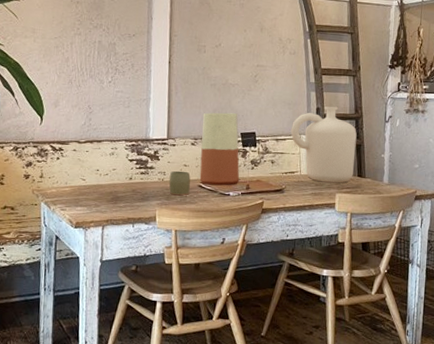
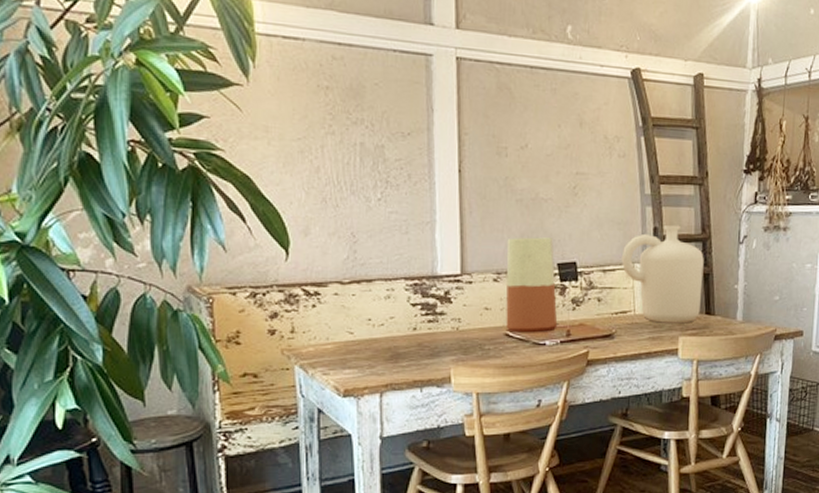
mug: present [168,170,191,196] -> none [465,316,494,348]

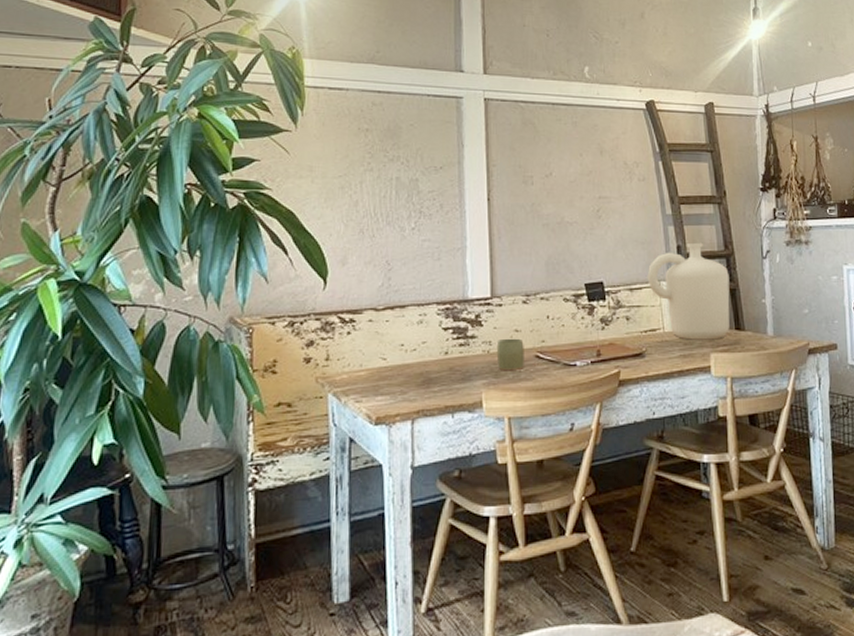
mug: none [465,316,494,348] -> present [496,338,524,371]
vase: present [505,237,558,333] -> none [535,259,588,354]

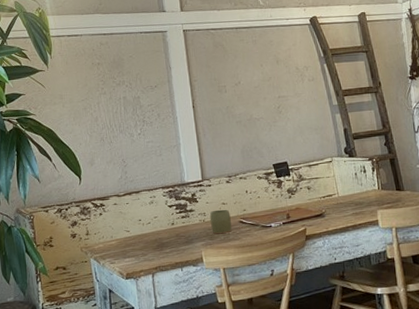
water jug: present [647,242,730,341] -> none [321,124,392,202]

